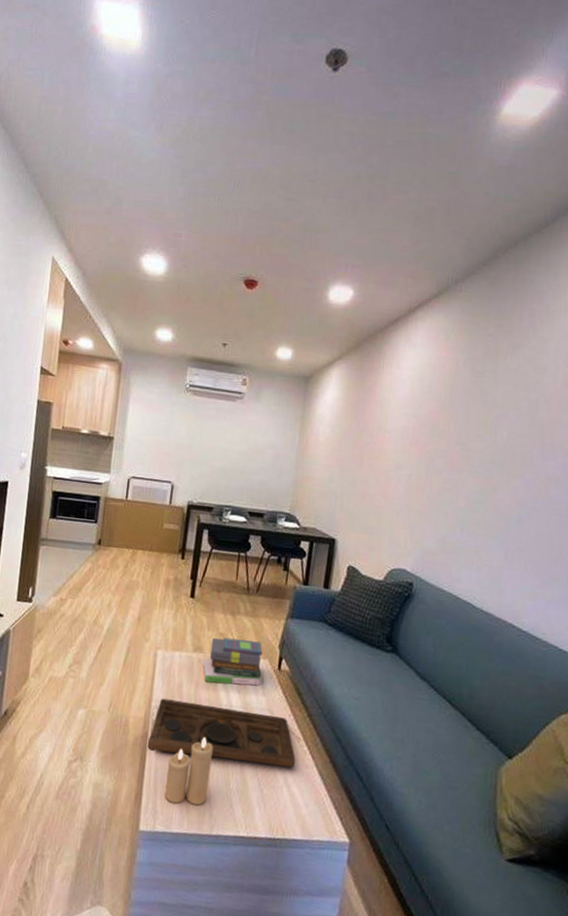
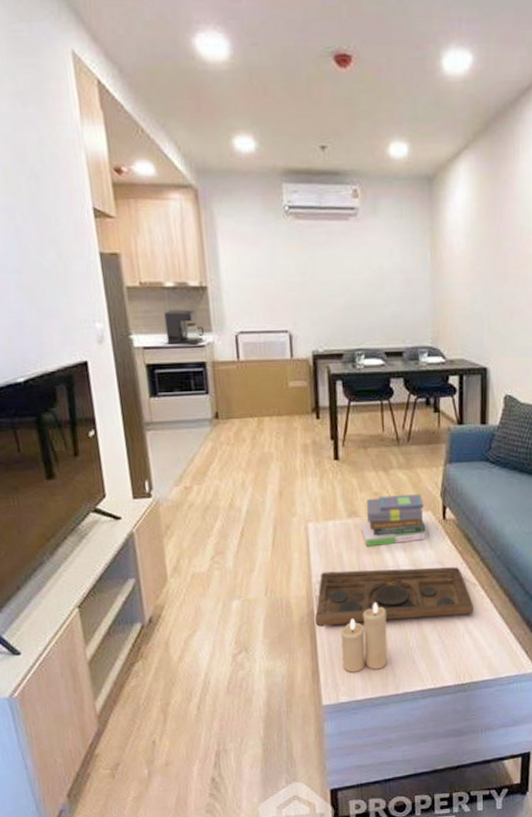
coffee maker: none [73,451,105,482] -> present [164,309,205,346]

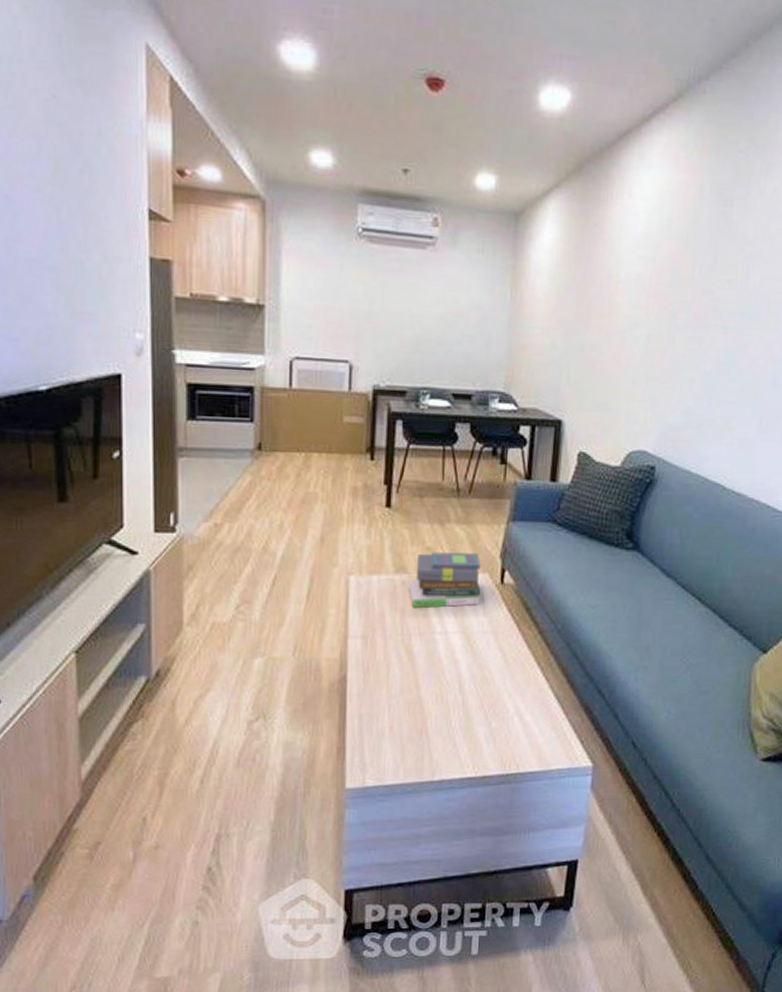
coffee maker: present [164,309,205,346] -> none [213,326,257,367]
decorative tray: present [315,567,474,627] -> none [347,633,528,696]
candle: present [341,603,388,673] -> none [372,673,428,752]

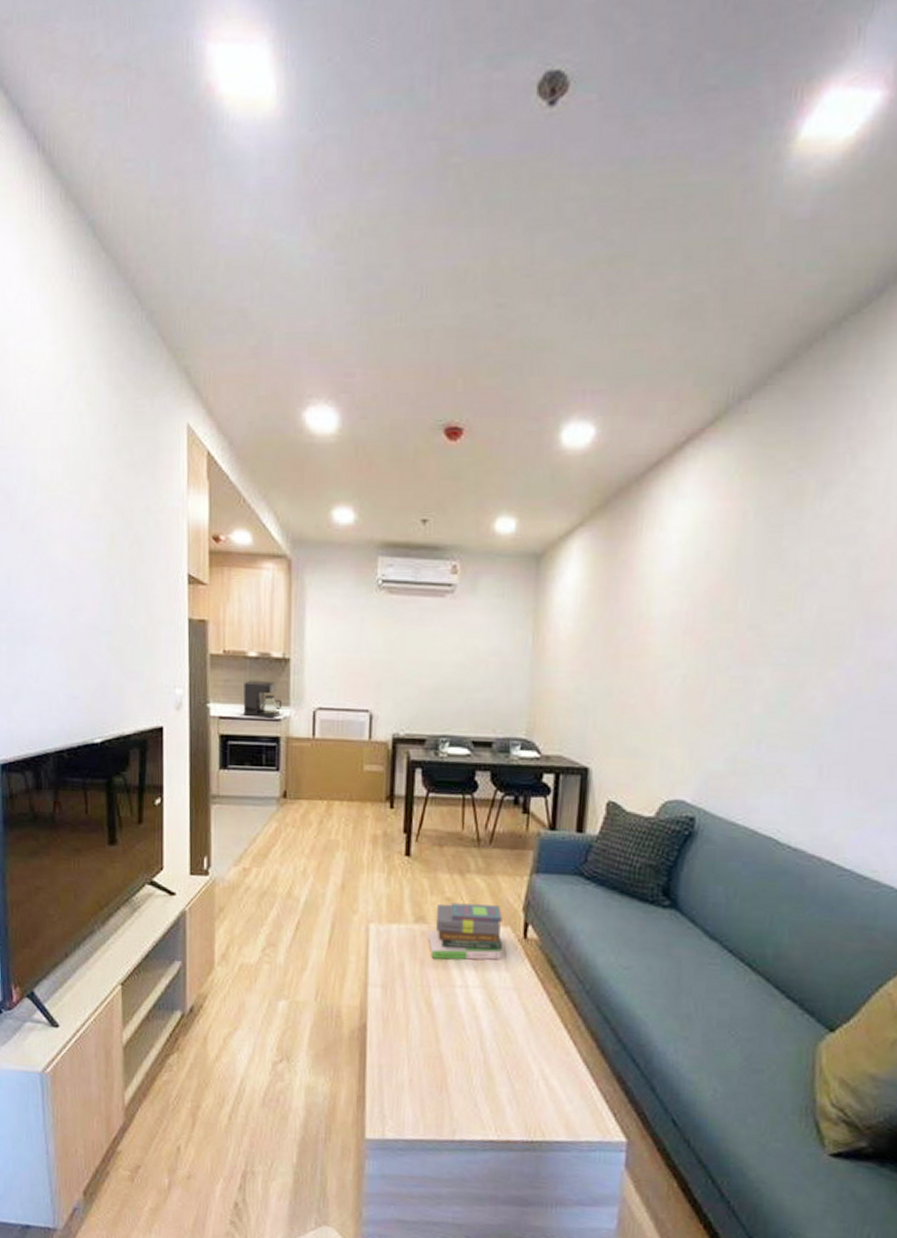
coffee maker: none [213,326,257,367] -> present [243,680,283,718]

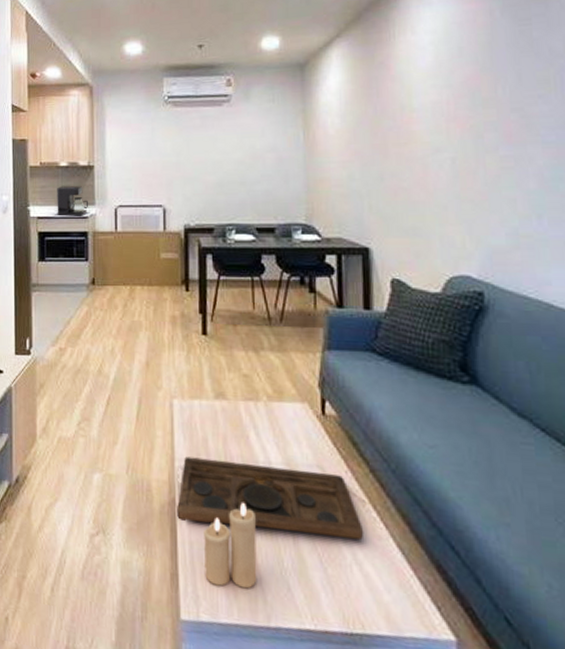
decorative tray: none [367,982,554,1057] -> present [177,456,364,540]
candle: none [392,1026,448,1107] -> present [203,503,257,589]
books: present [427,903,503,960] -> none [228,379,302,437]

